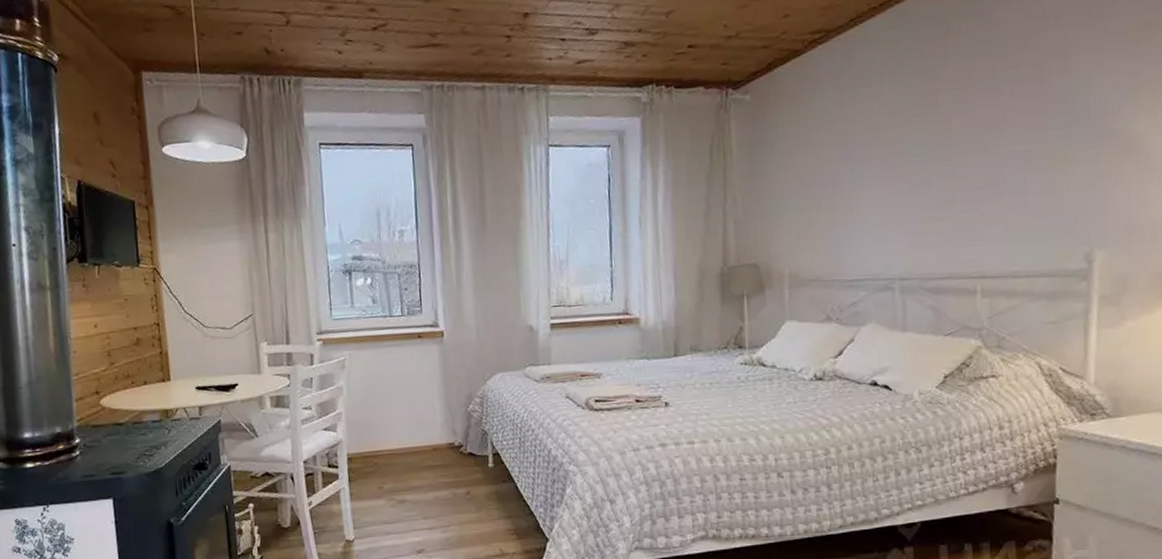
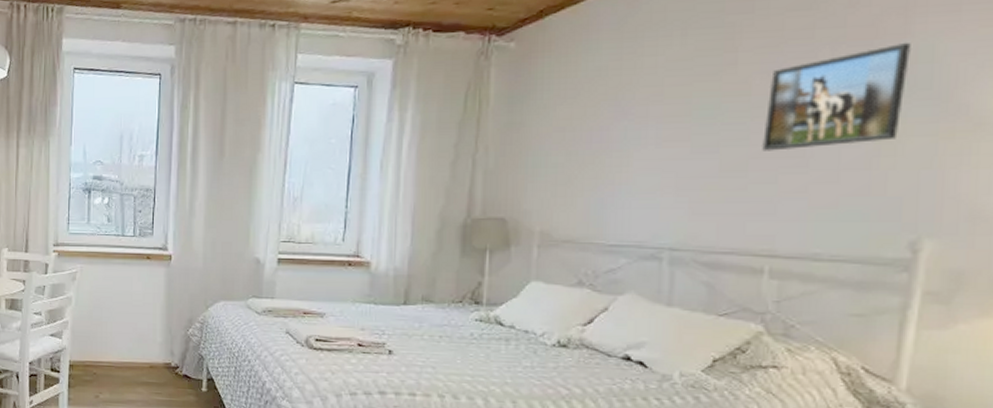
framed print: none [965,79,1071,183] -> present [762,42,911,151]

